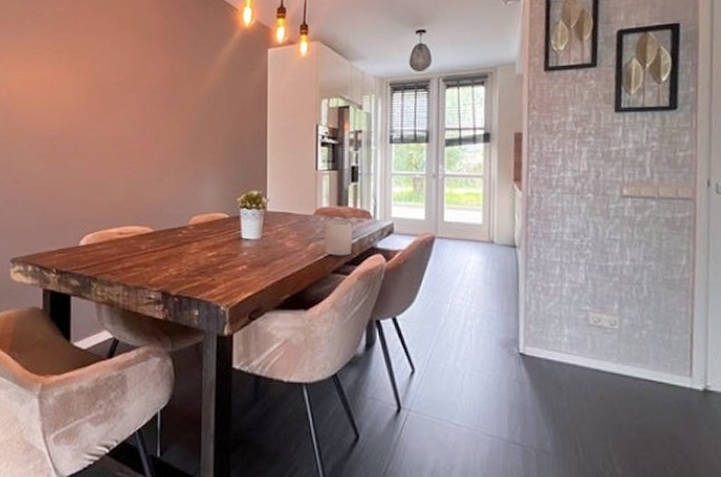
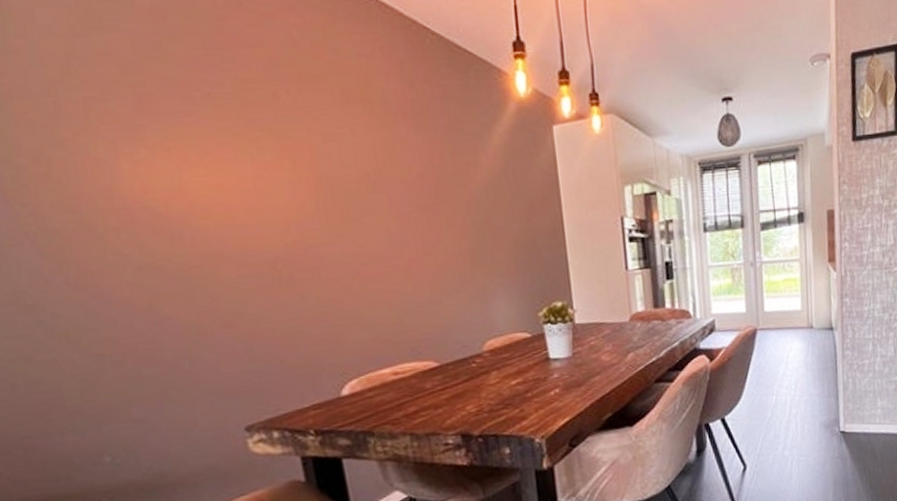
mug: present [324,221,353,256] -> none [642,324,675,364]

